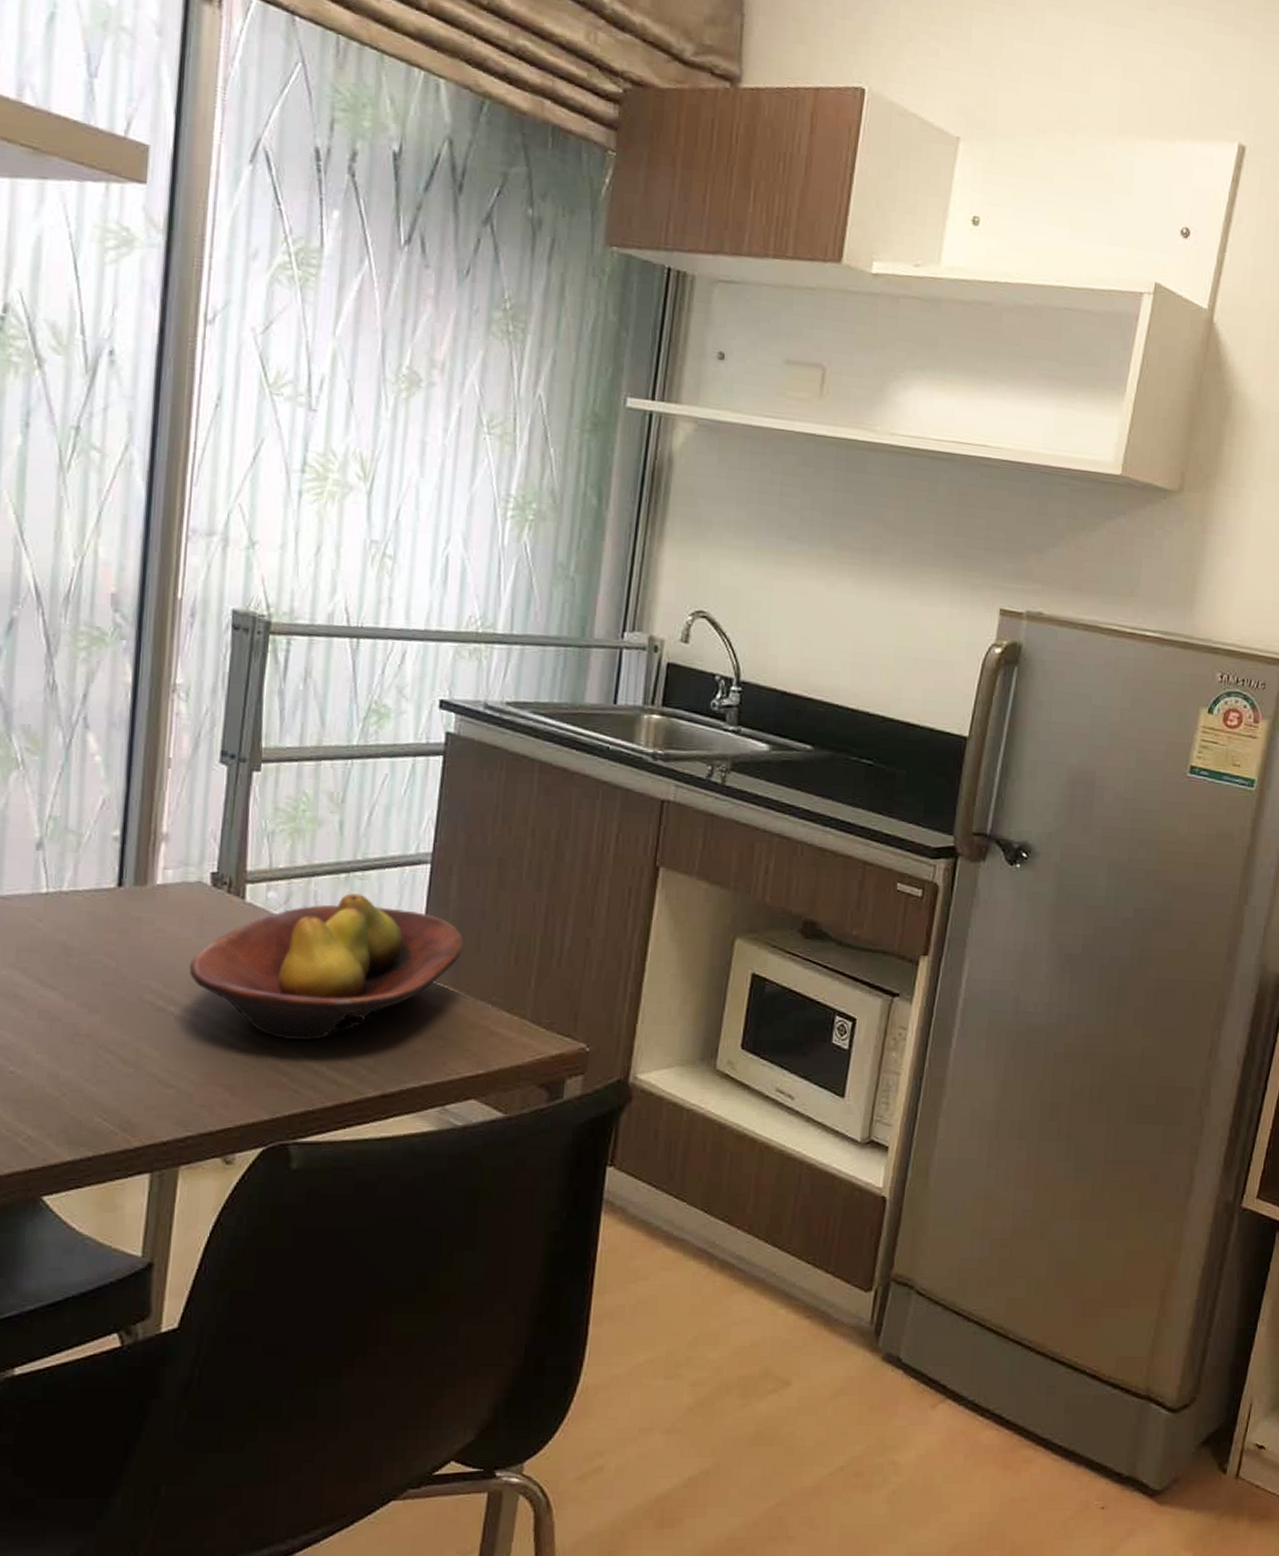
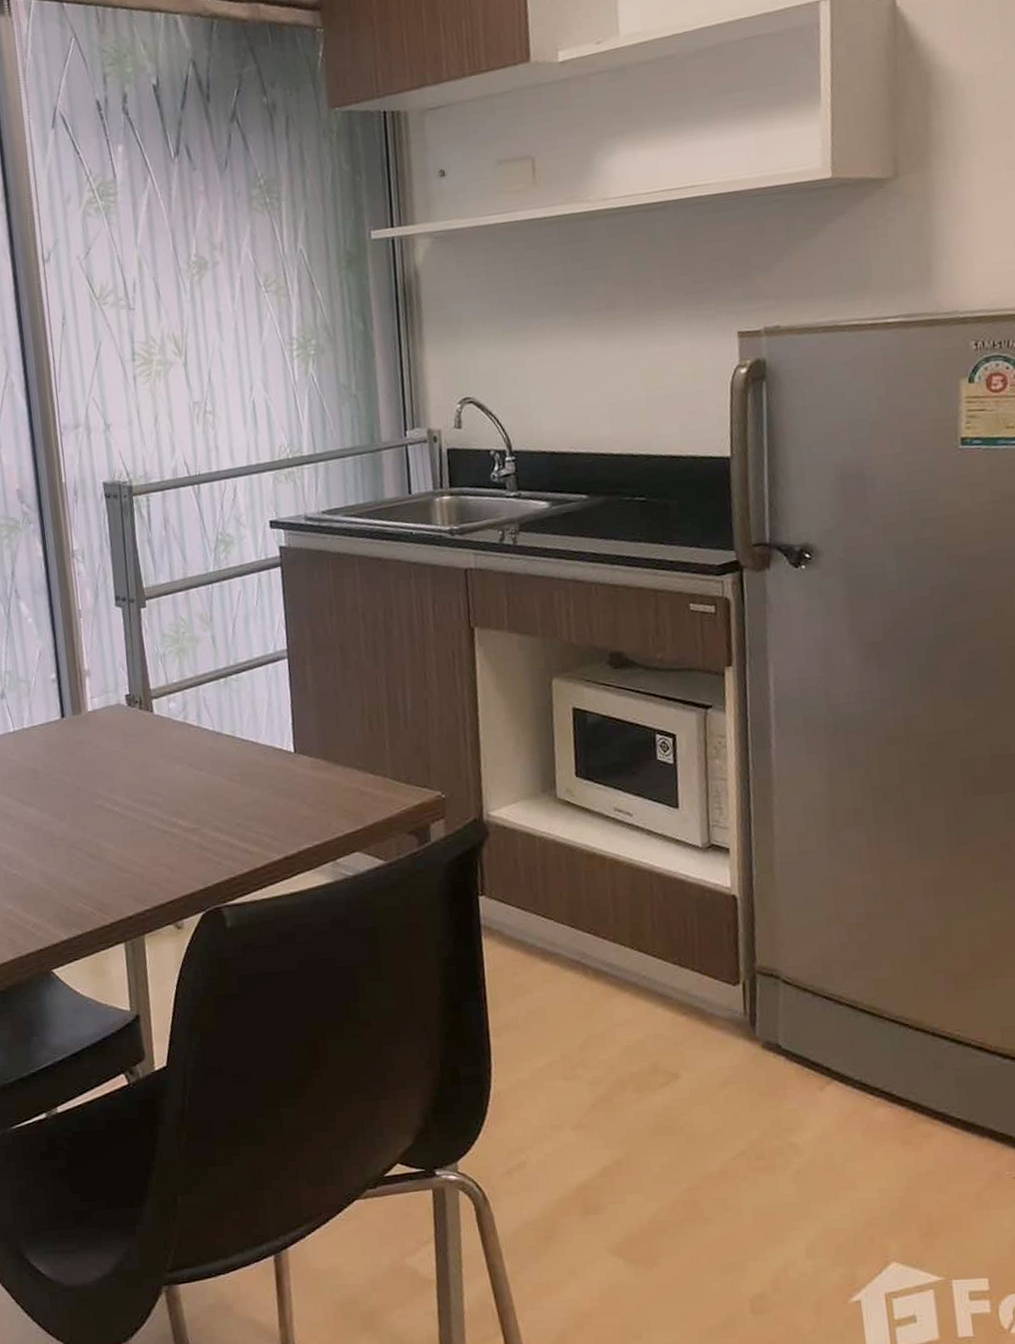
fruit bowl: present [189,893,463,1040] -> none [122,693,326,822]

